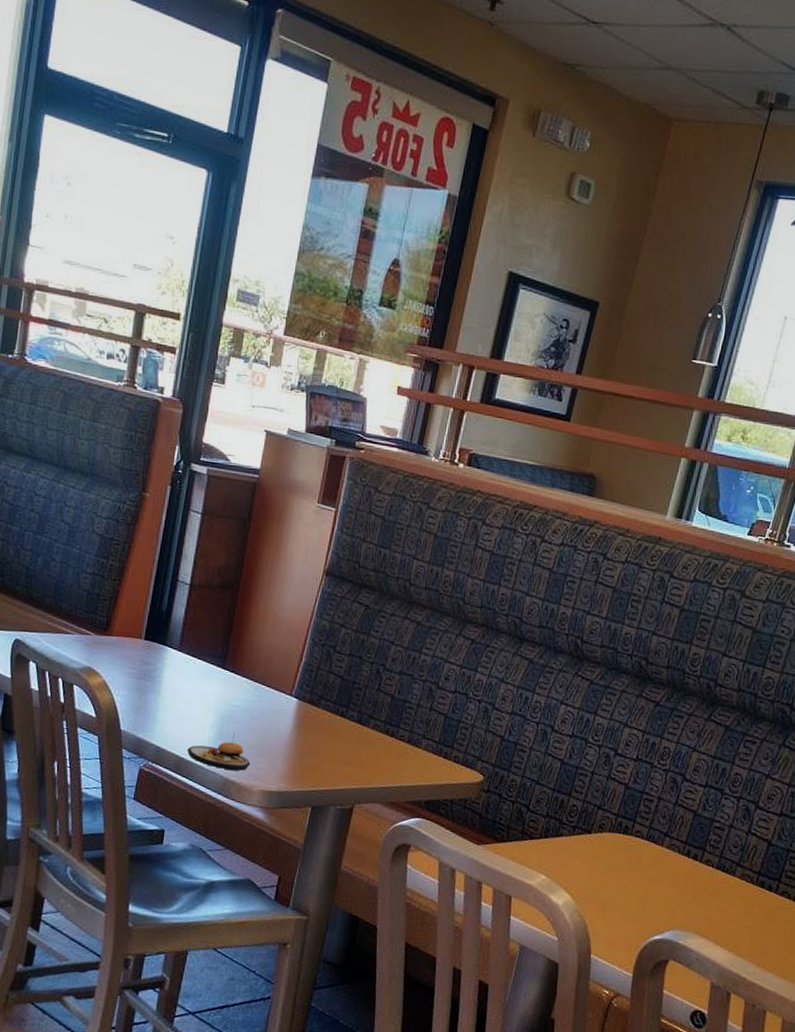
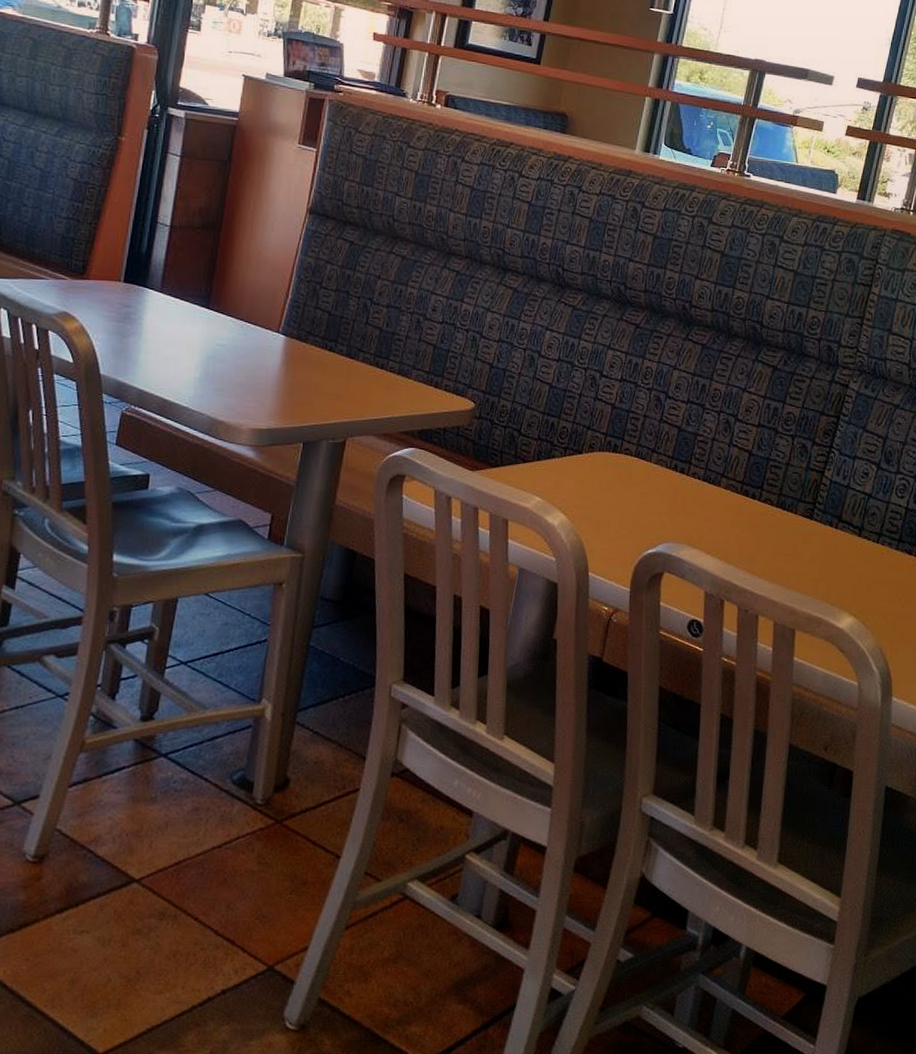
burger: present [187,731,251,771] -> none [172,371,239,410]

